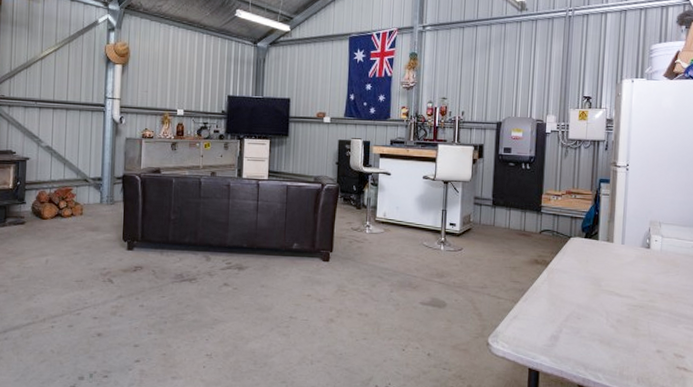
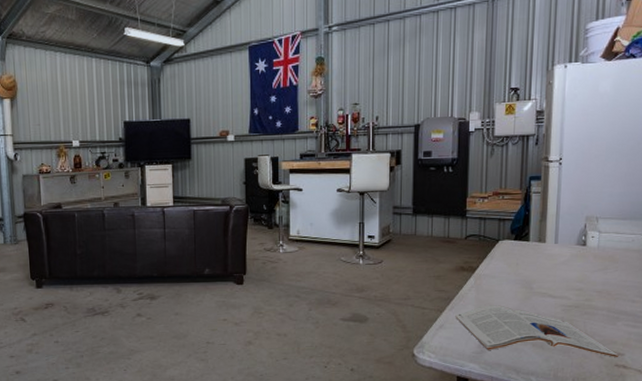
magazine: none [528,299,680,360] -> present [455,305,619,358]

